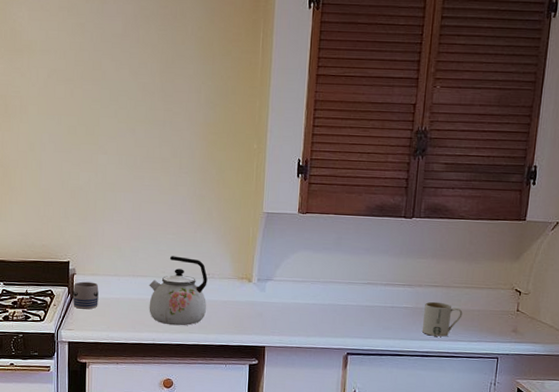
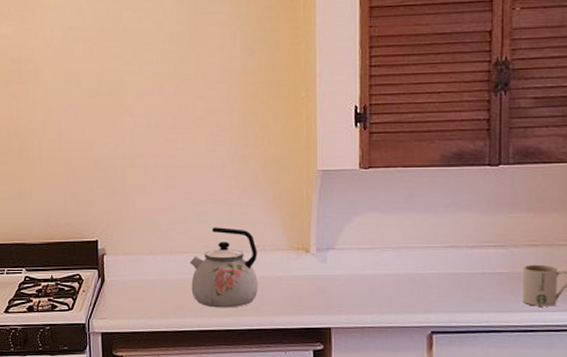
mug: present [72,281,99,310] -> none [103,262,133,294]

